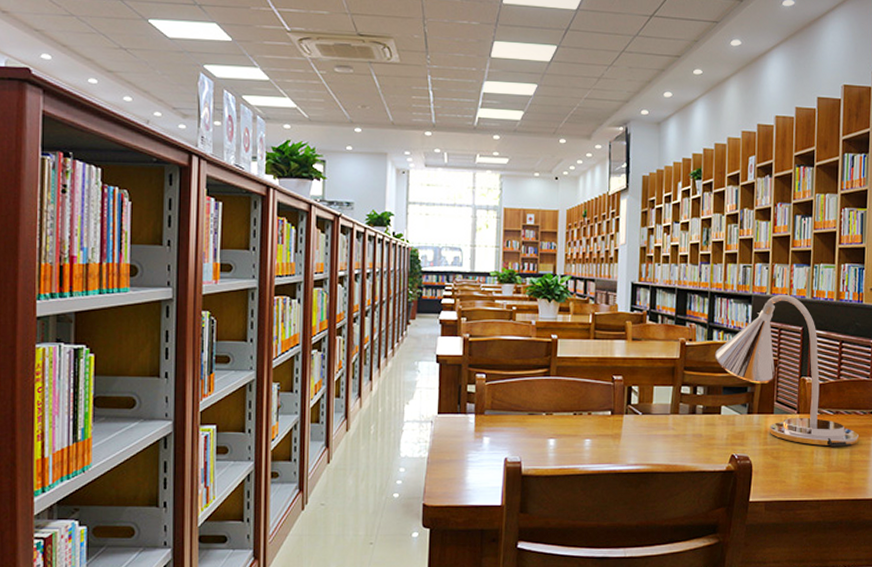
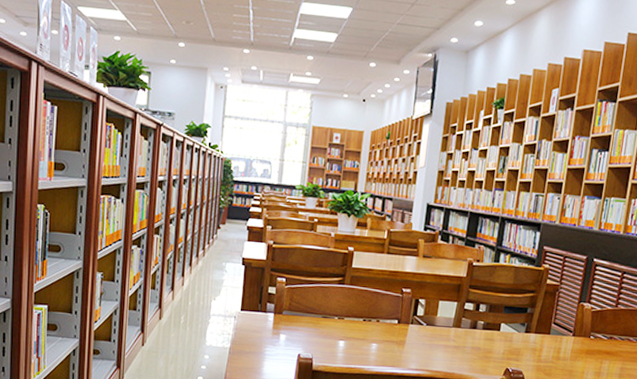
table lamp: present [715,294,860,448] -> none [500,223,630,370]

